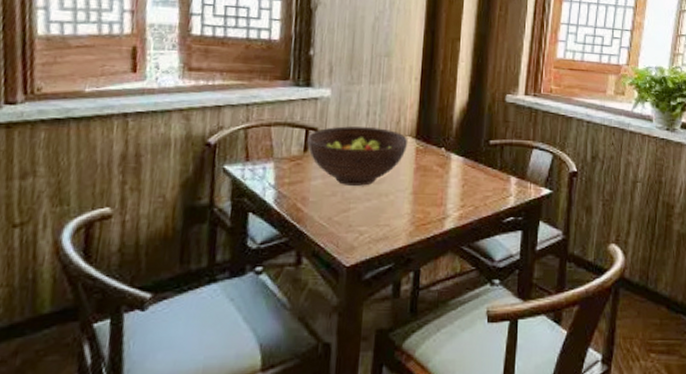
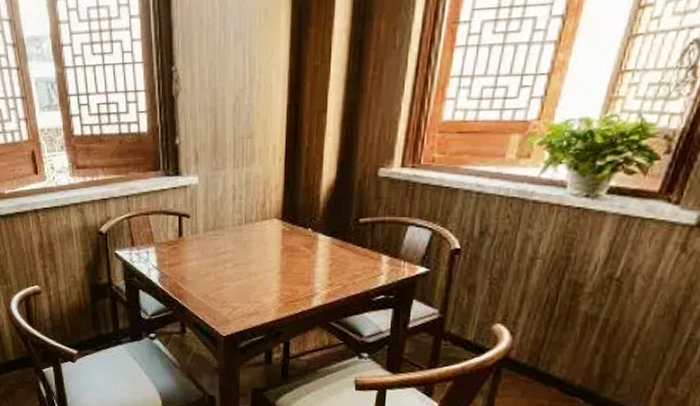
fruit bowl: present [307,126,408,186] -> none [181,211,275,266]

